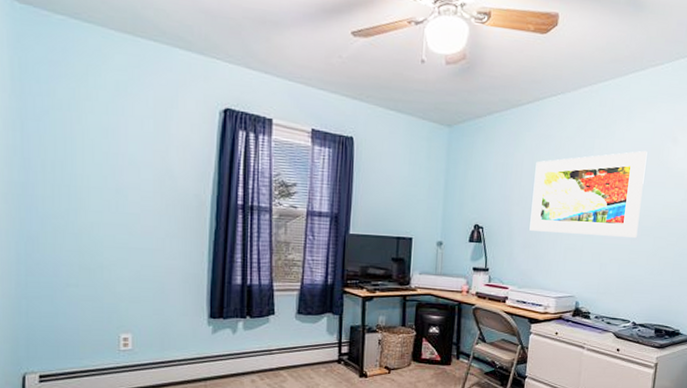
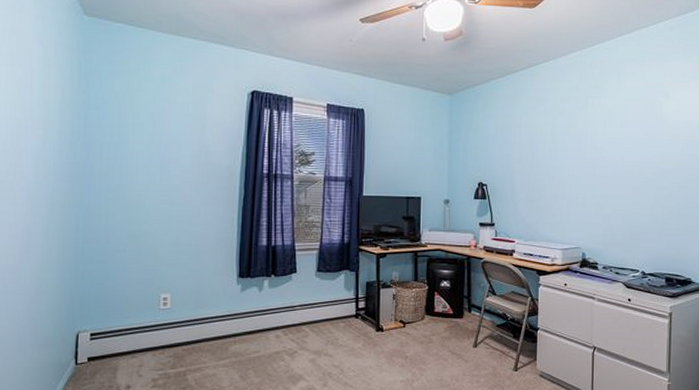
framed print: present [529,150,648,238] -> none [531,106,641,189]

